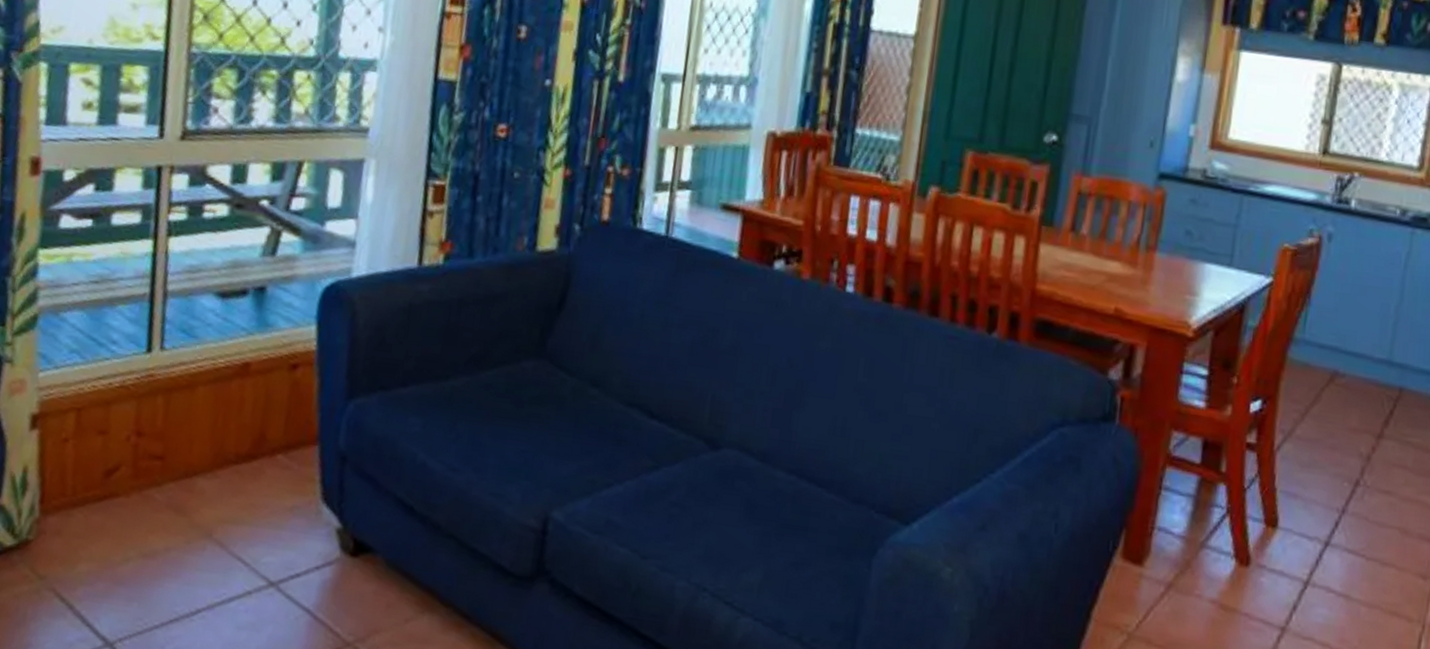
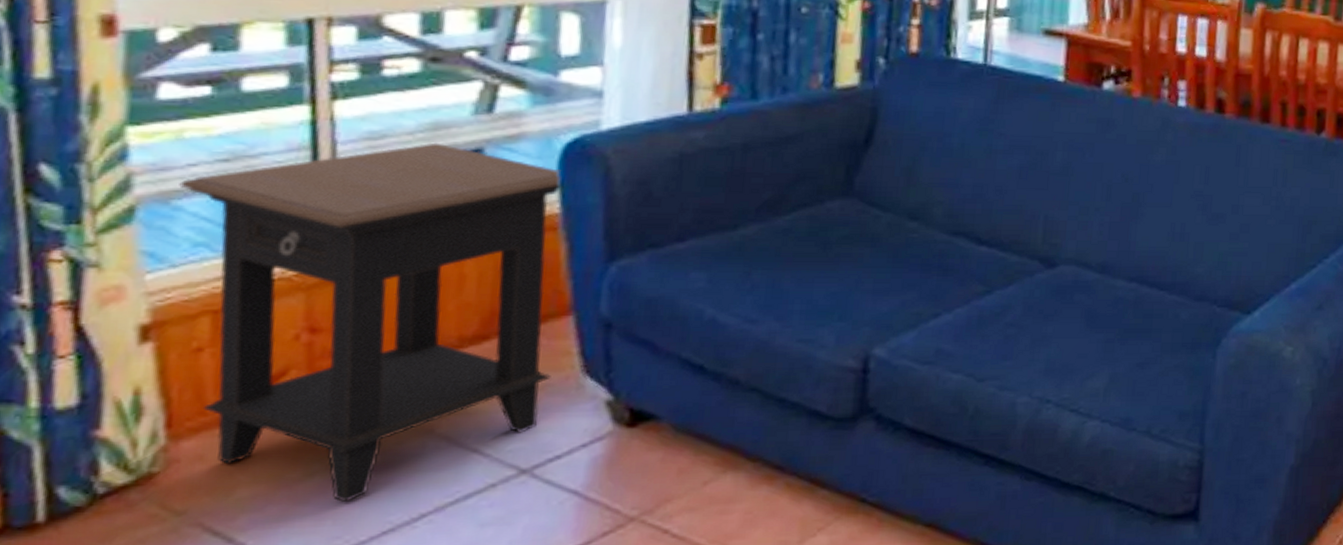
side table: none [63,278,320,588] -> present [179,142,564,502]

